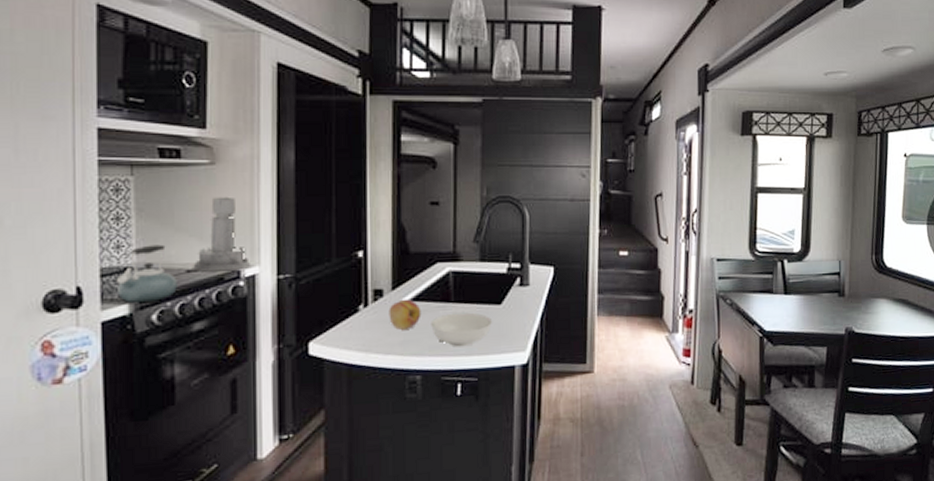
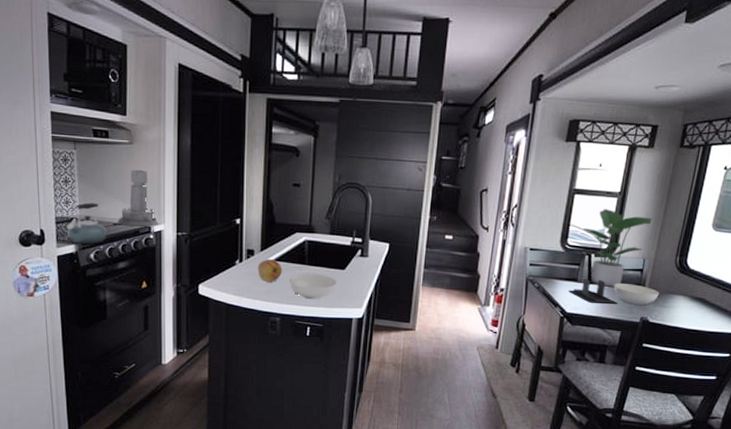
napkin holder: none [765,288,820,317] -> present [569,279,618,304]
potted plant: none [771,206,842,296] -> present [582,208,652,287]
bowl: none [812,290,860,314] -> present [613,283,659,305]

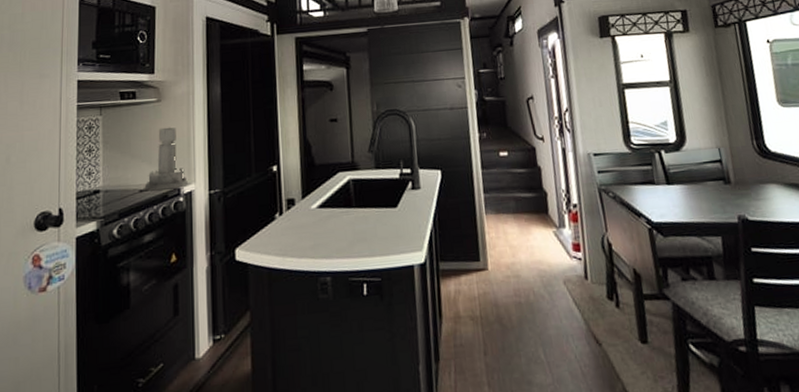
kettle: present [66,202,107,245] -> none [87,170,132,221]
fruit: present [258,259,282,282] -> none [300,206,328,235]
bowl: present [289,273,336,300] -> none [337,216,390,249]
napkin holder: present [569,279,618,304] -> none [648,178,708,207]
potted plant: present [582,208,652,287] -> none [643,99,714,185]
bowl: present [613,283,659,305] -> none [695,178,749,202]

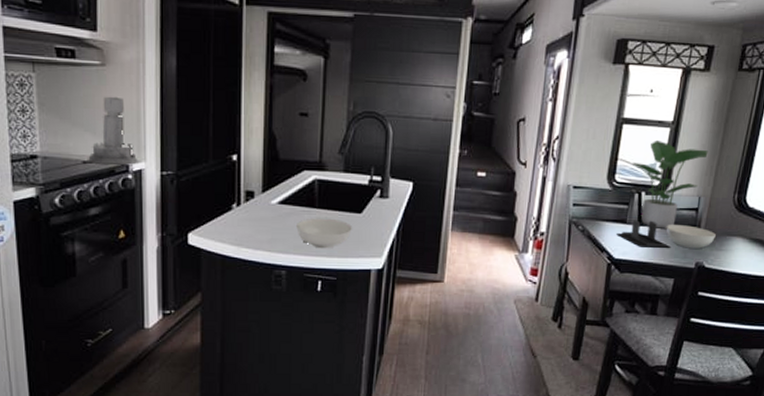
bowl: none [337,216,390,249] -> present [296,218,352,249]
potted plant: none [643,99,714,185] -> present [632,139,708,229]
napkin holder: none [648,178,708,207] -> present [616,220,671,248]
bowl: none [695,178,749,202] -> present [666,225,716,249]

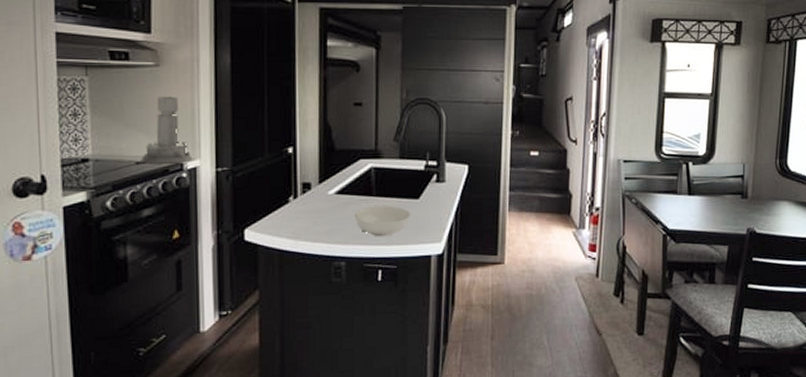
napkin holder: present [616,220,671,248] -> none [669,189,722,217]
potted plant: present [632,139,708,229] -> none [677,111,747,197]
bowl: present [666,225,716,249] -> none [715,192,763,215]

